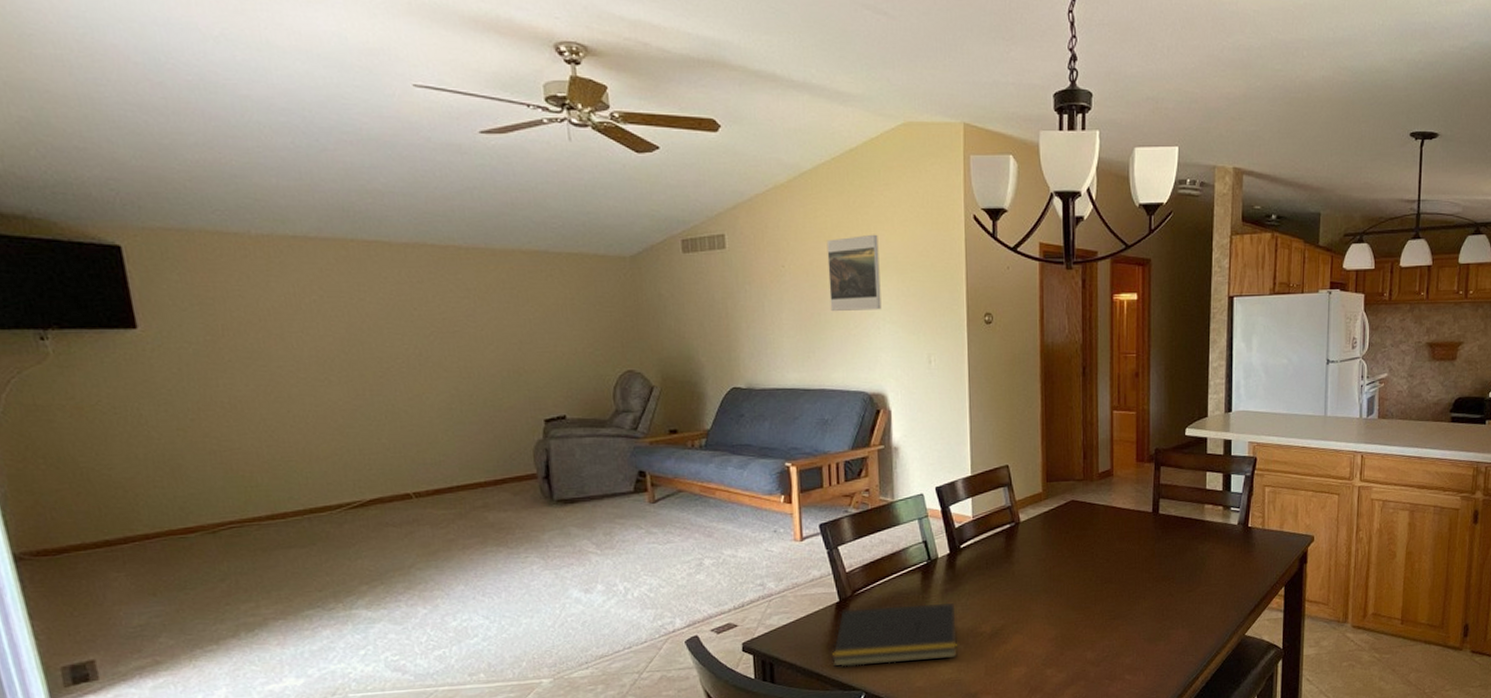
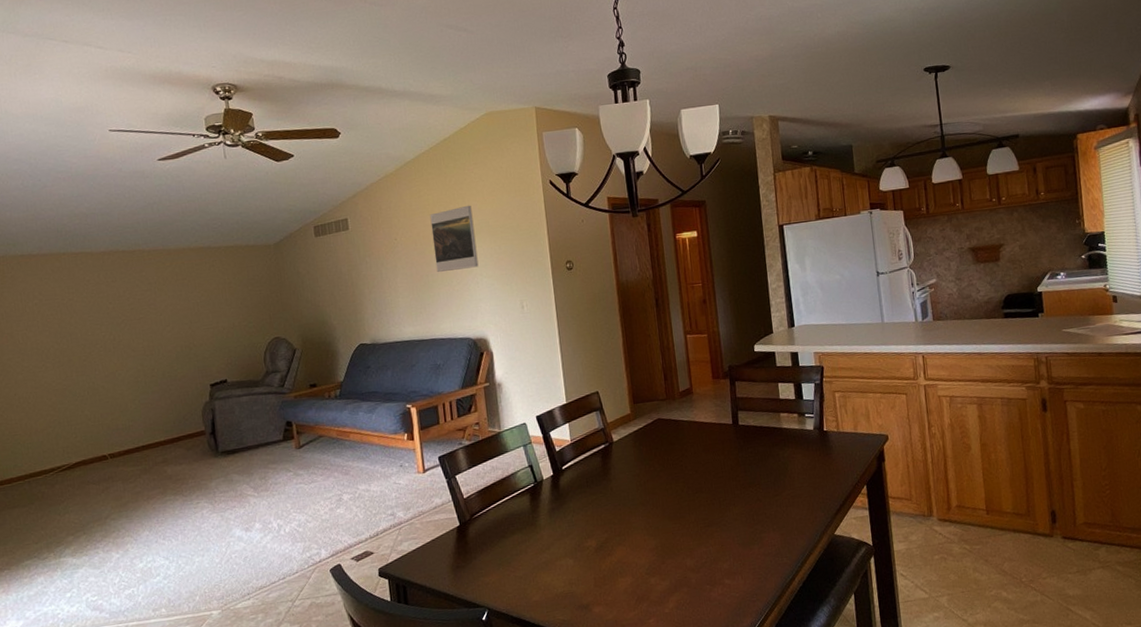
notepad: present [831,601,959,668] -> none [456,520,569,587]

